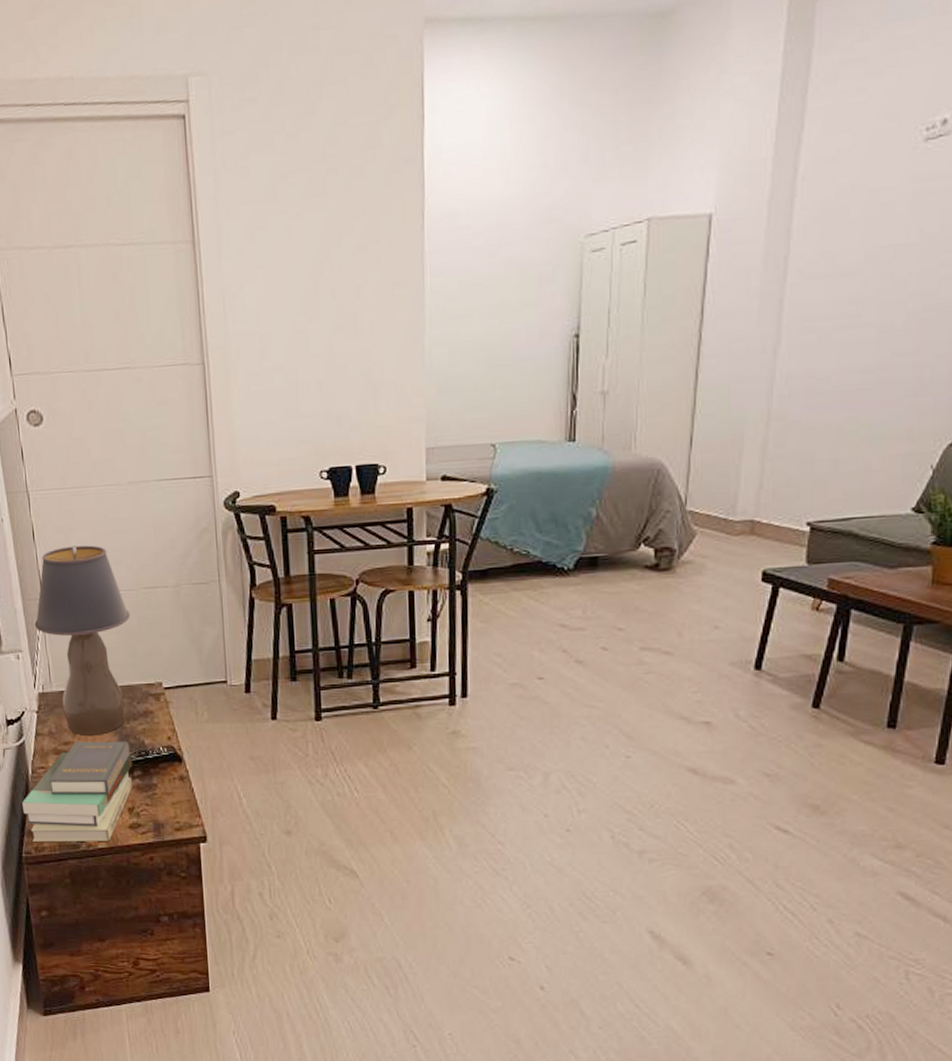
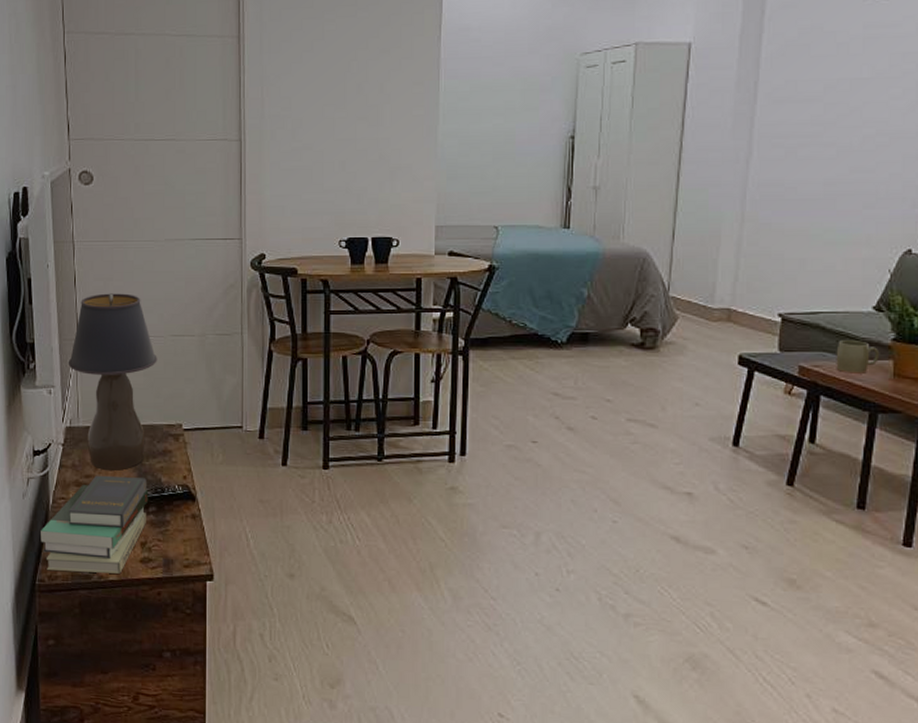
mug: none [869,546,918,584] -> present [836,340,880,374]

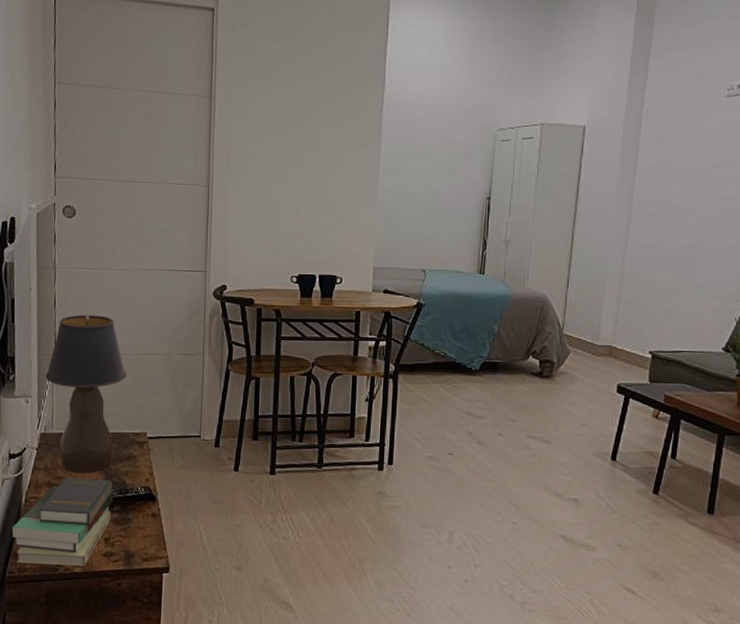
mug: present [836,340,880,374] -> none [693,375,727,403]

